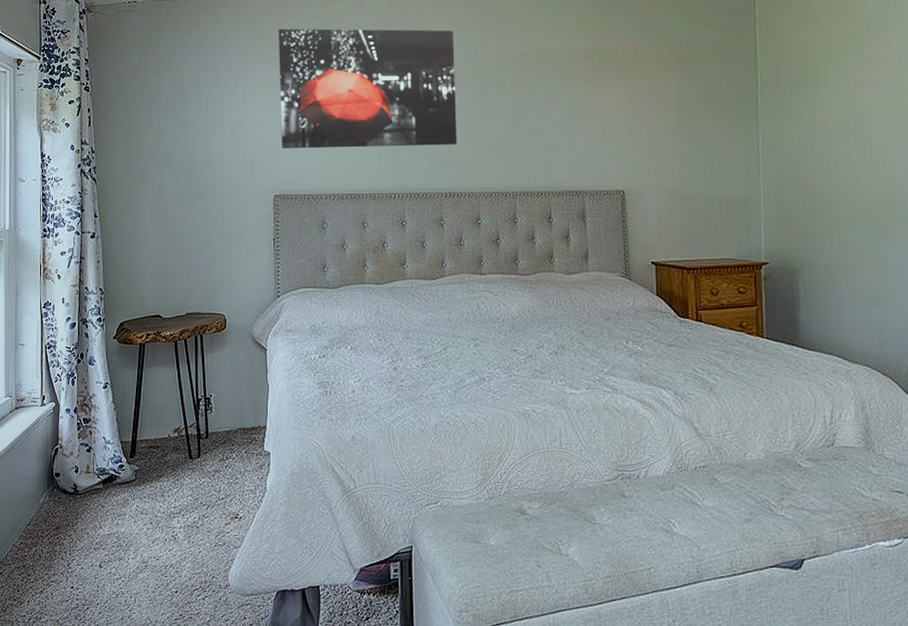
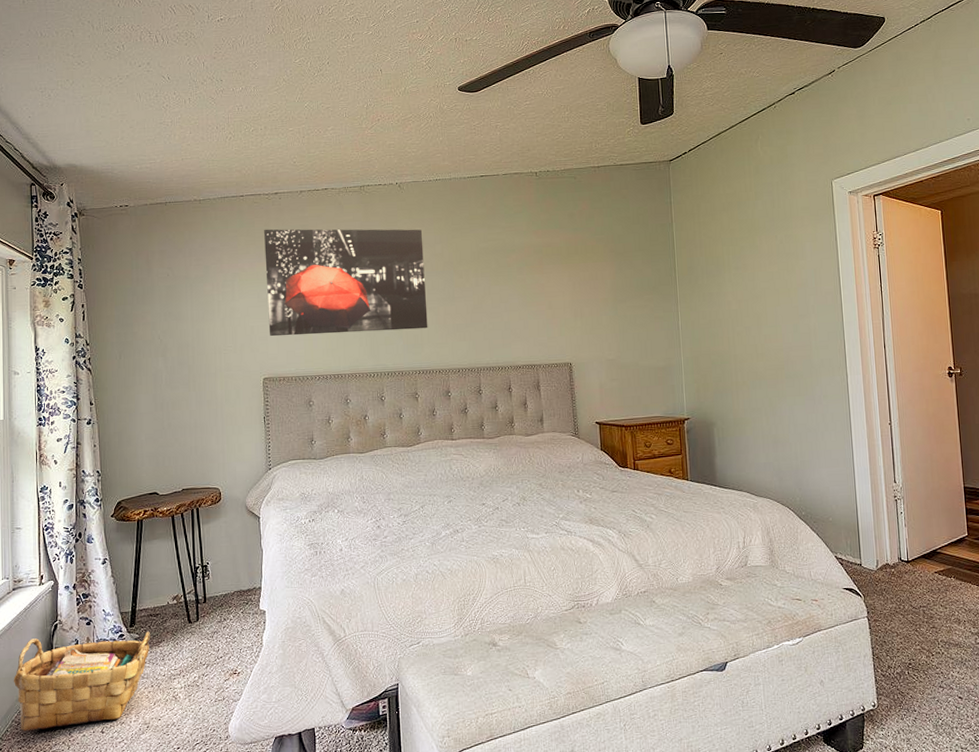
woven basket: none [14,461,150,558] -> present [13,632,150,732]

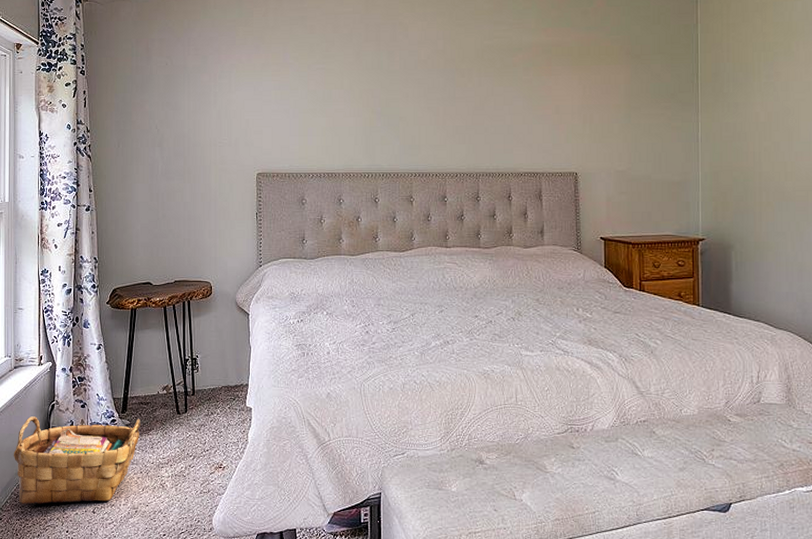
wall art: present [264,229,428,337] -> none [262,19,426,131]

